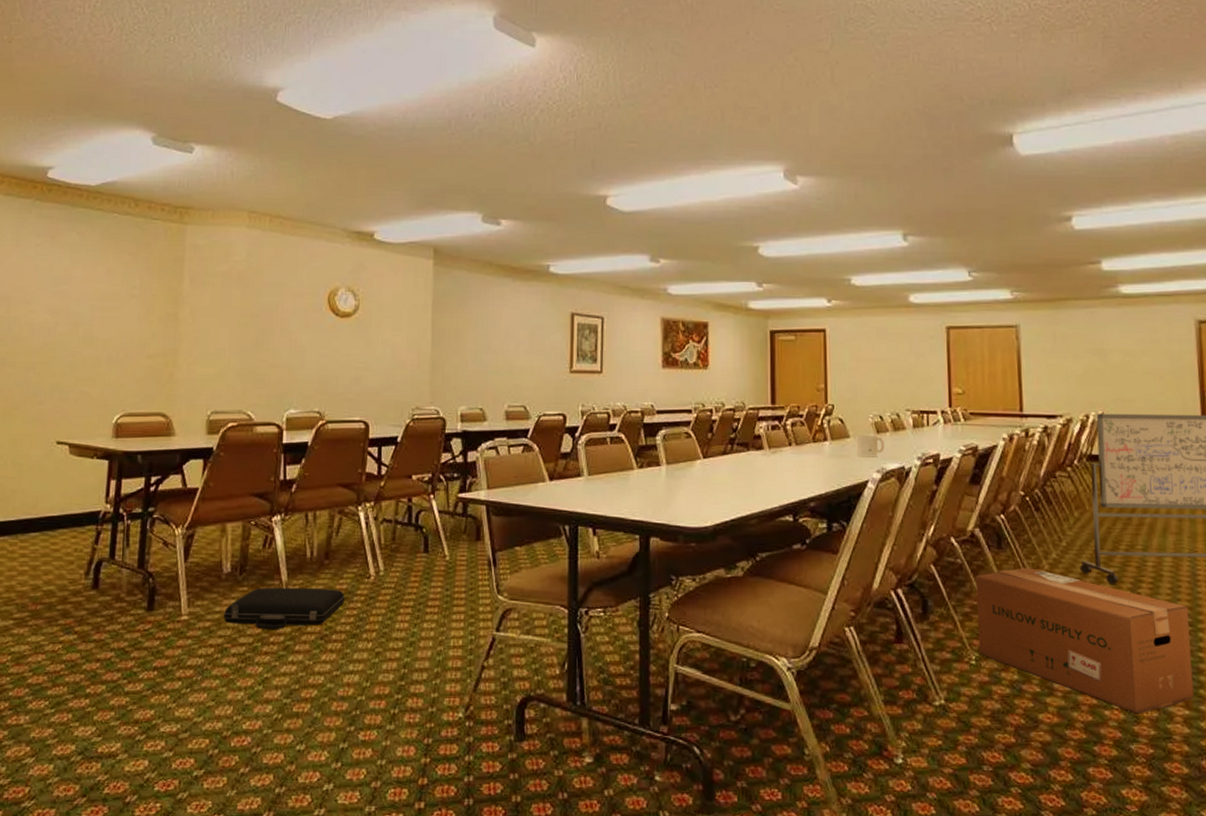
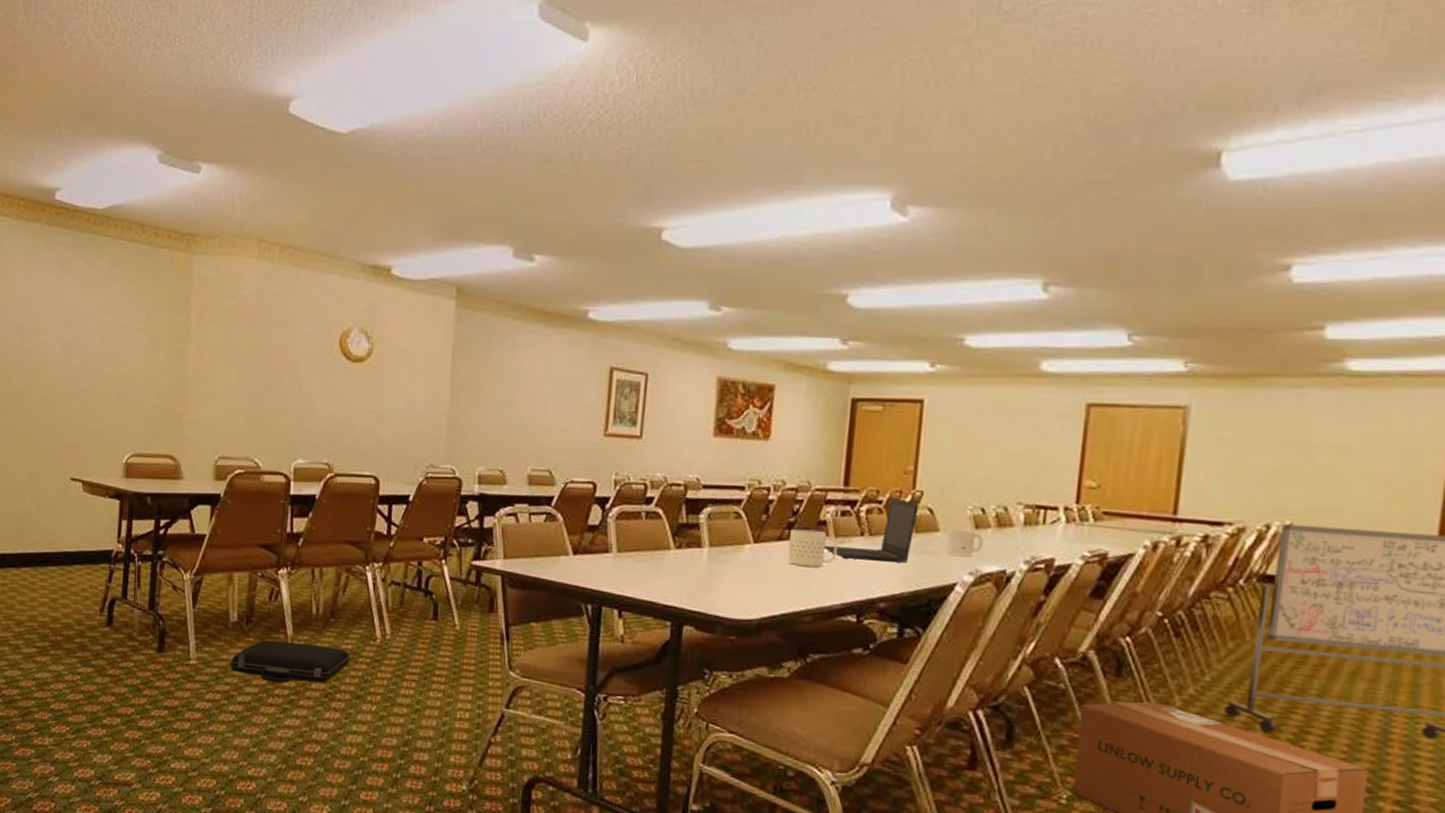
mug: none [732,443,772,475] -> present [788,528,839,567]
laptop: none [760,412,832,467] -> present [823,498,919,563]

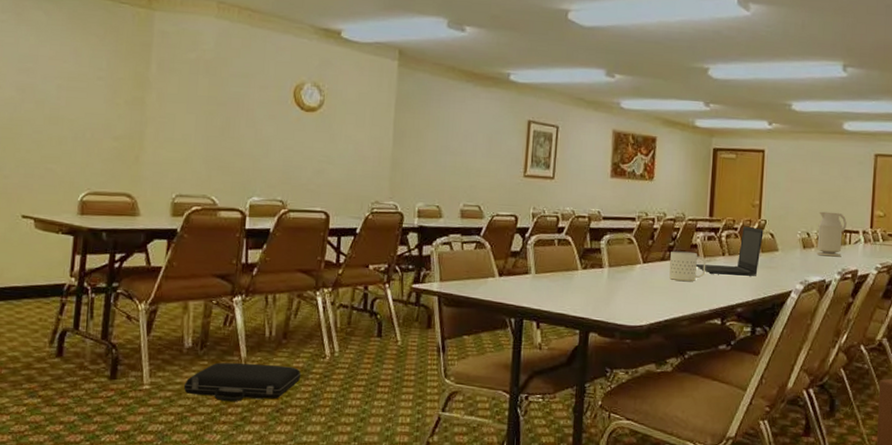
mug: present [945,529,983,557] -> none [782,249,809,271]
water jug: none [994,480,1041,541] -> present [816,211,847,257]

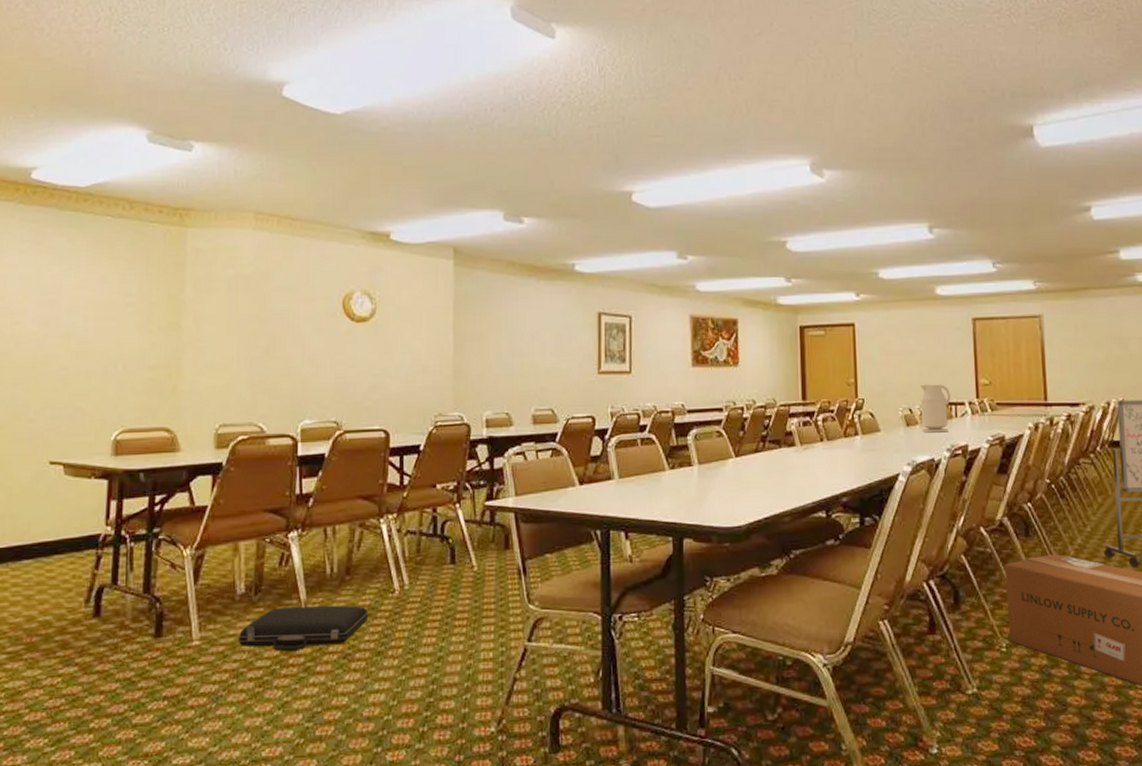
mug: present [669,251,706,281] -> none [764,440,804,473]
laptop: present [695,226,764,276] -> none [792,407,863,462]

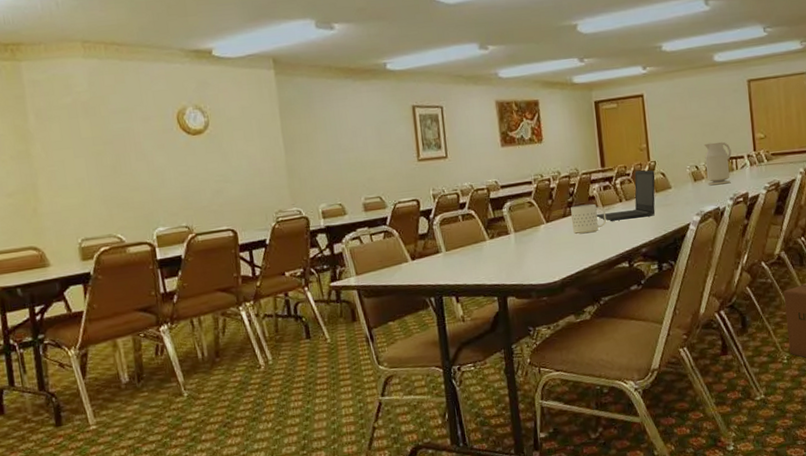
briefcase: present [239,605,369,651] -> none [129,382,241,427]
mug: none [764,440,804,473] -> present [571,204,607,234]
laptop: none [792,407,863,462] -> present [596,170,656,221]

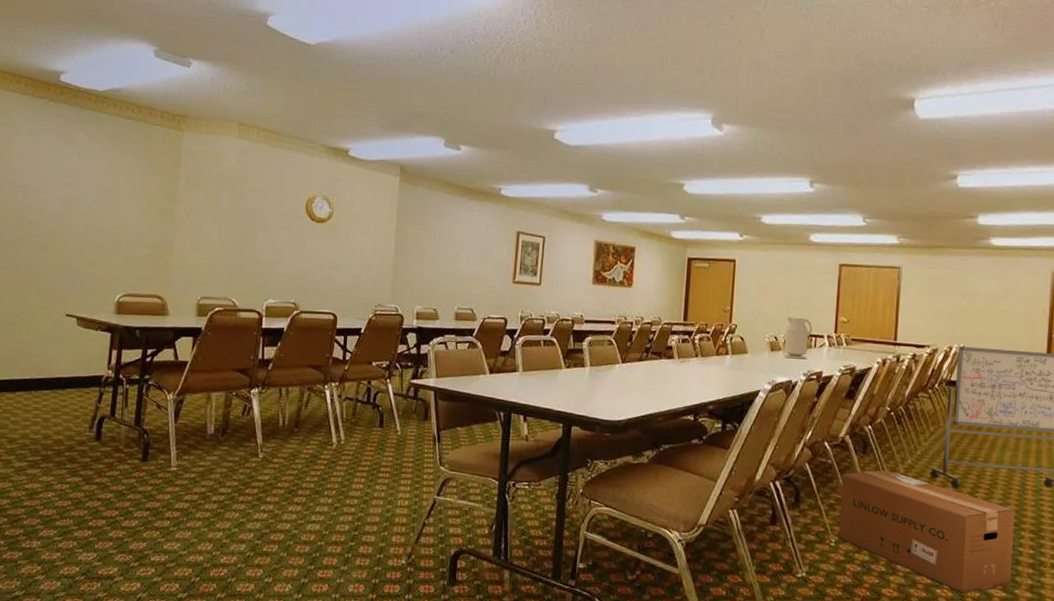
mug: present [571,204,607,234] -> none [646,352,681,380]
laptop: present [596,170,656,221] -> none [670,330,734,376]

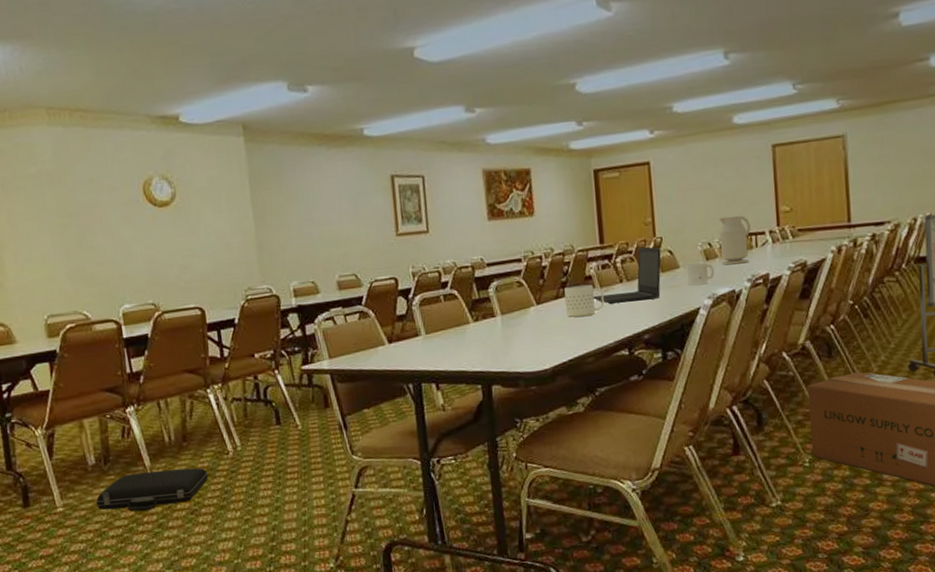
briefcase: none [207,448,311,483] -> present [96,467,209,511]
mug: none [646,352,681,380] -> present [564,284,605,317]
laptop: none [670,330,734,376] -> present [593,247,661,304]
mug: none [752,351,777,372] -> present [685,262,715,286]

